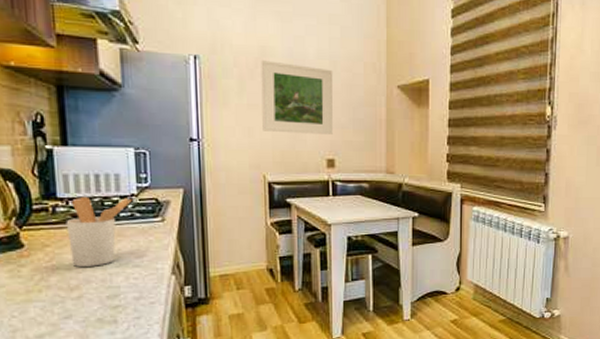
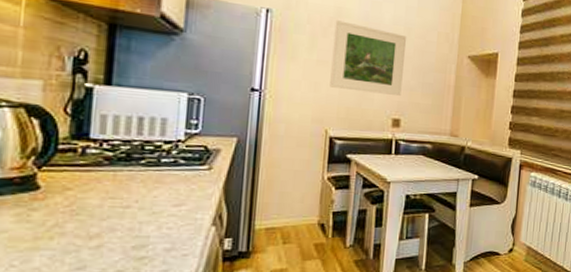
utensil holder: present [65,196,133,267] -> none [95,139,178,214]

